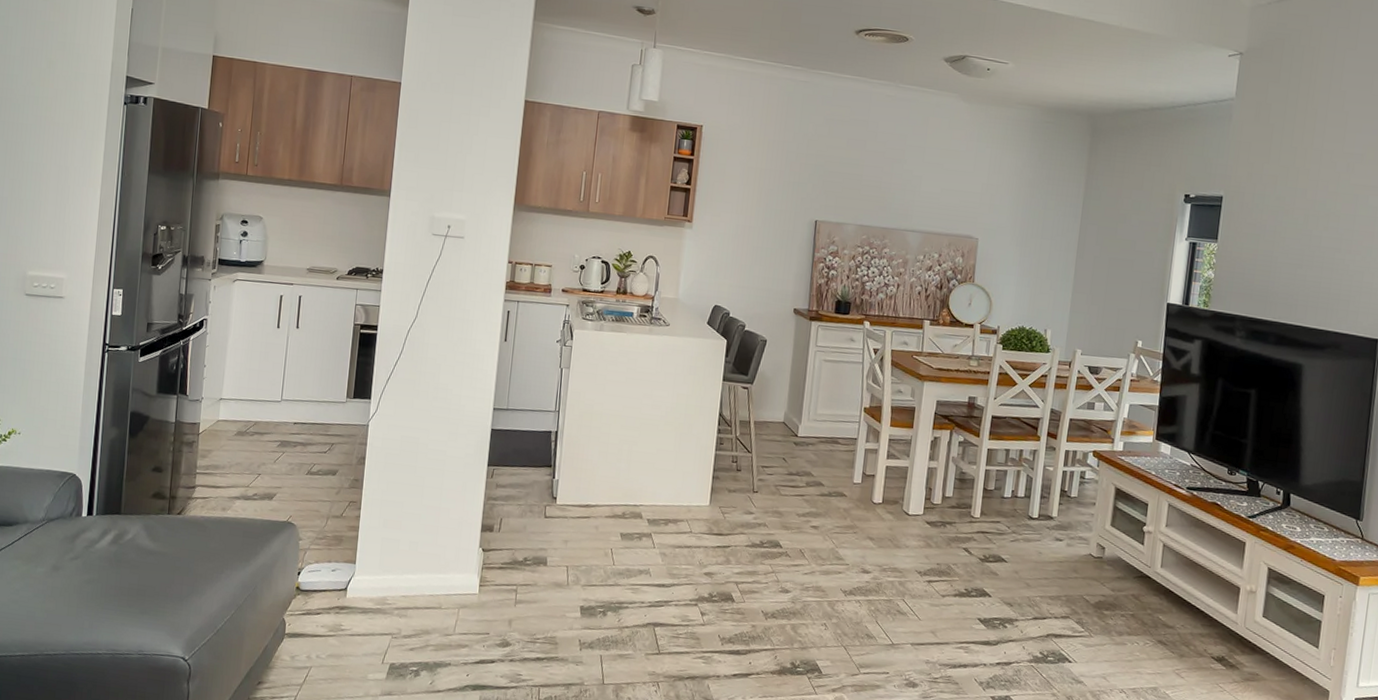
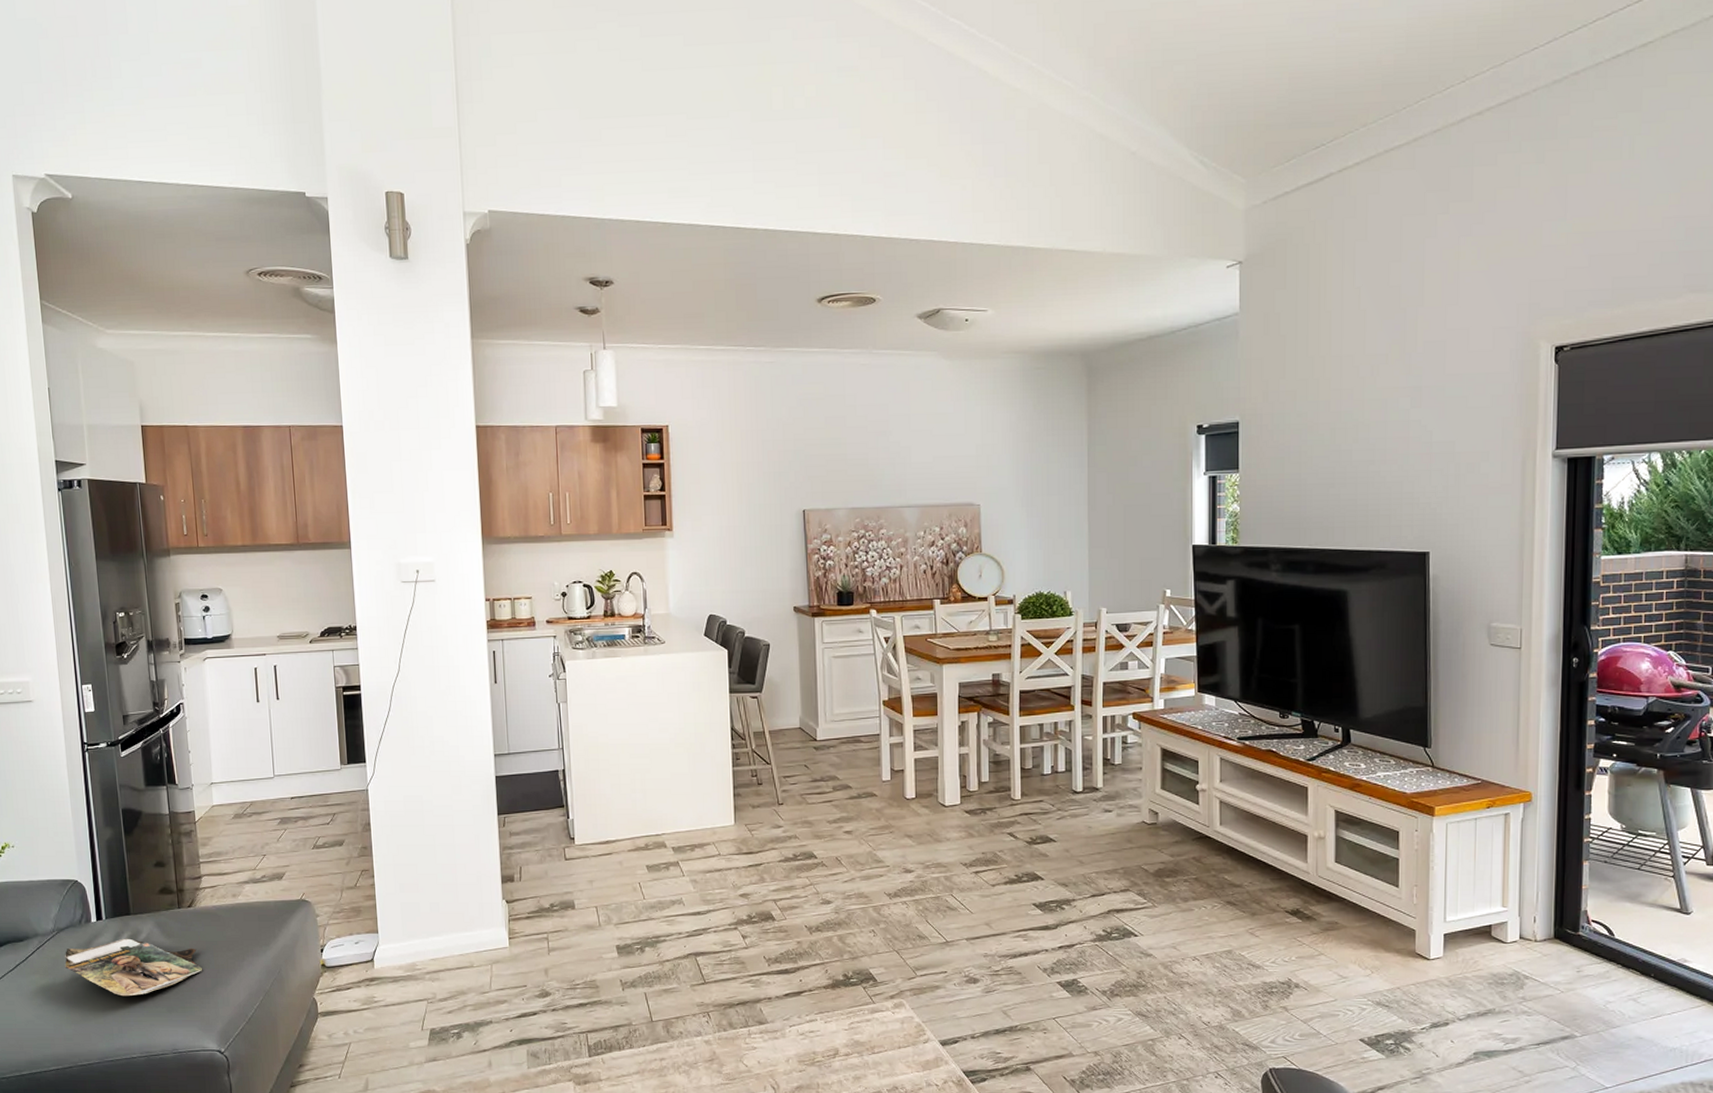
magazine: none [48,536,181,594] -> present [64,938,202,997]

